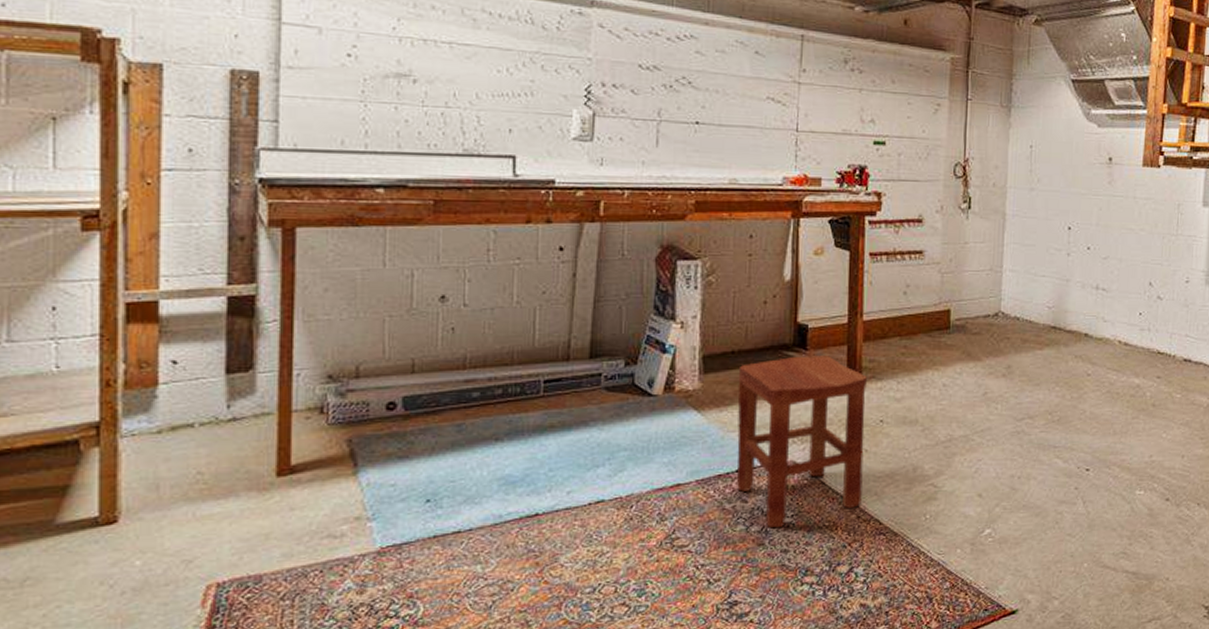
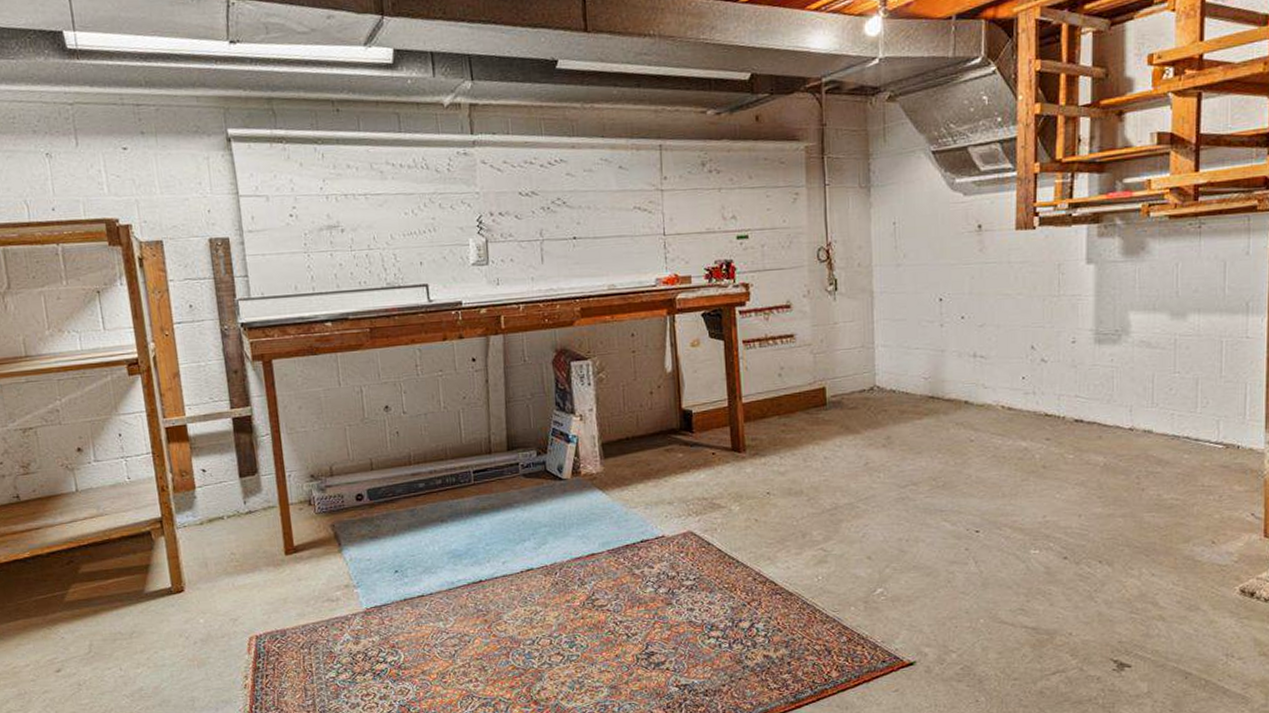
stool: present [737,356,868,528] -> none [634,437,756,590]

